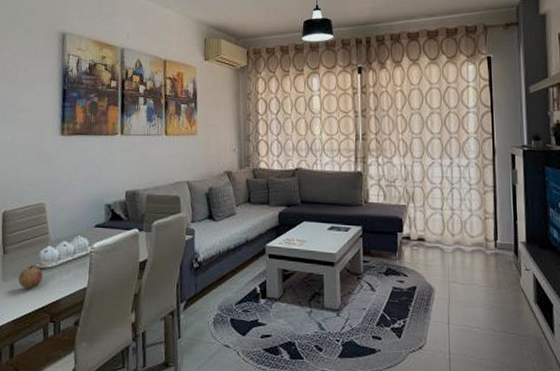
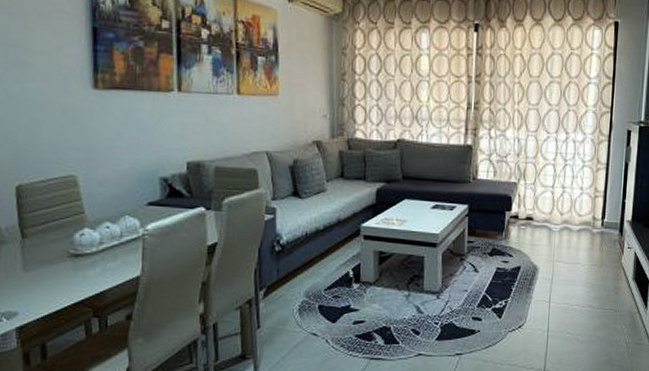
fruit: present [18,264,43,289] -> none [46,250,81,279]

